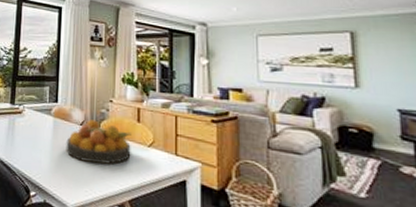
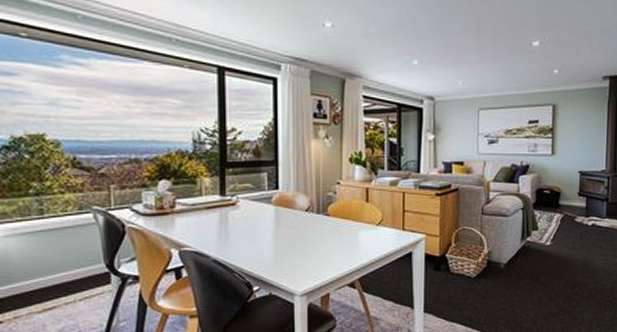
fruit bowl: present [66,119,131,165] -> none [291,204,360,249]

